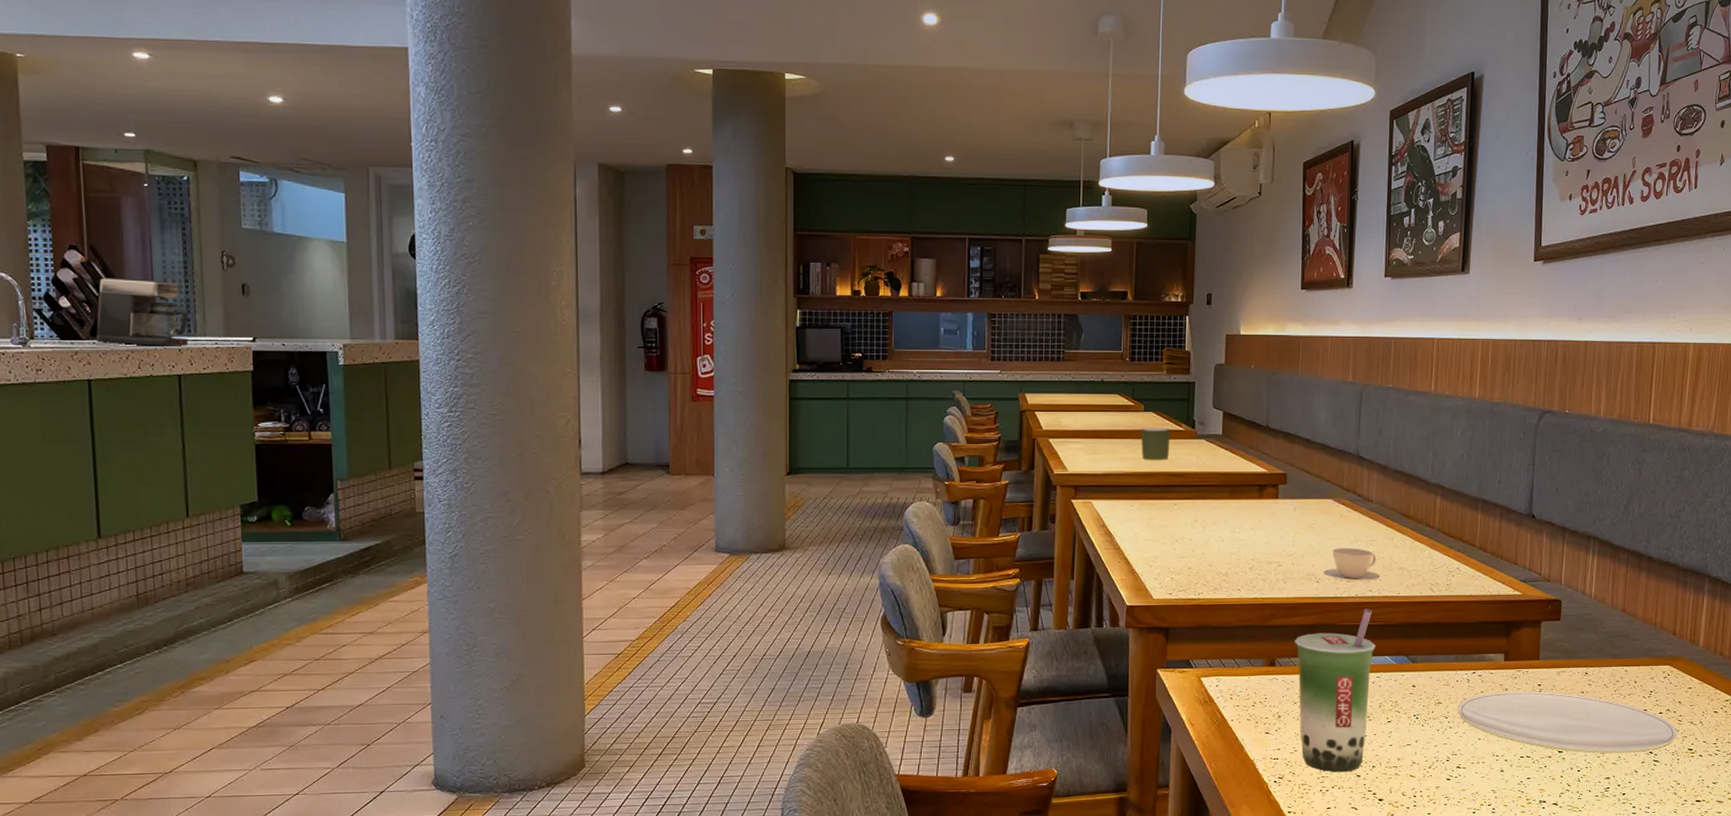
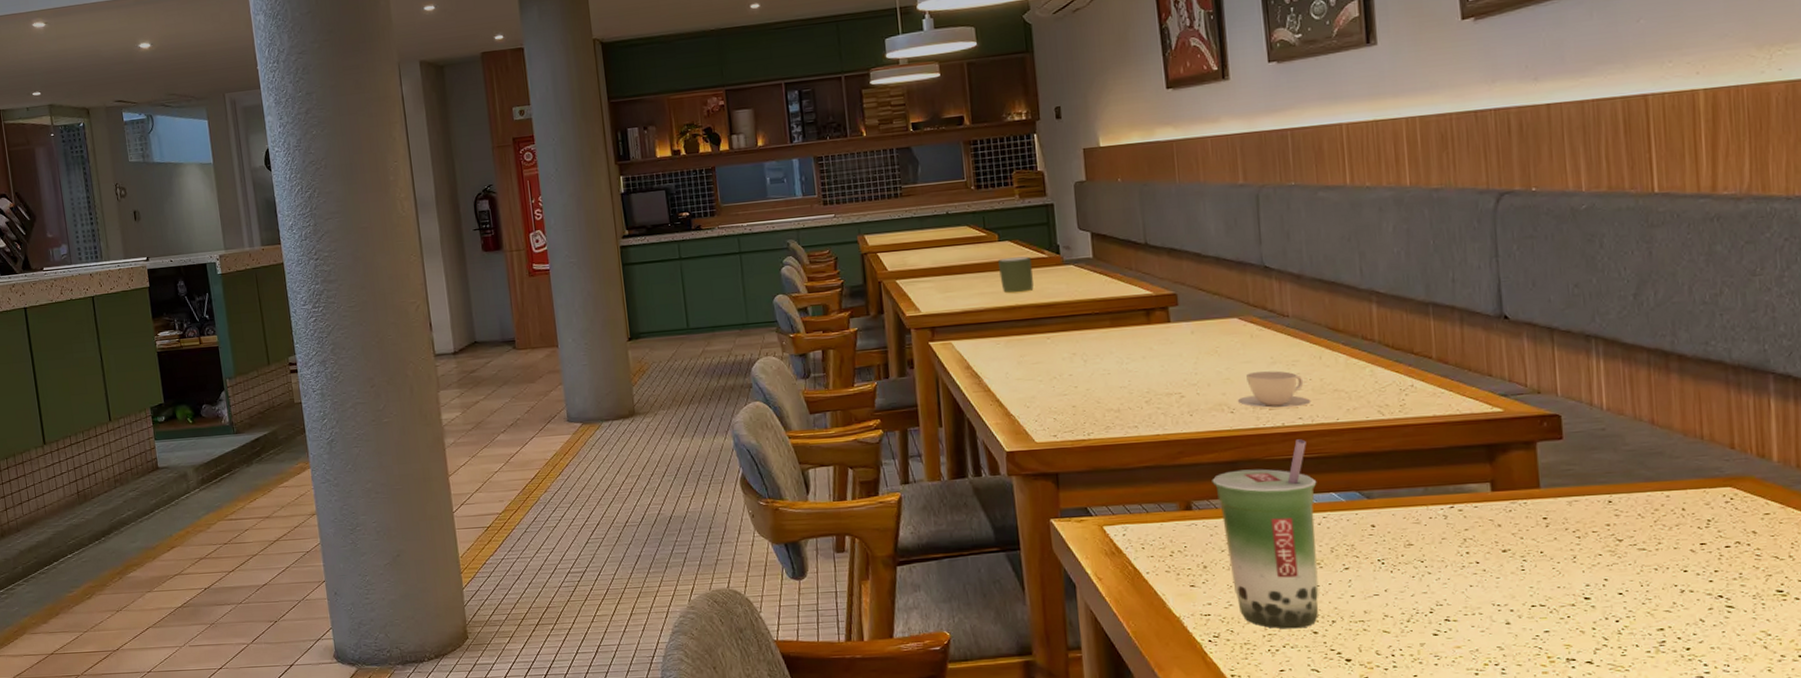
coffee maker: present [96,278,189,348] -> none [25,216,97,275]
plate: present [1457,691,1678,754] -> none [1435,526,1757,600]

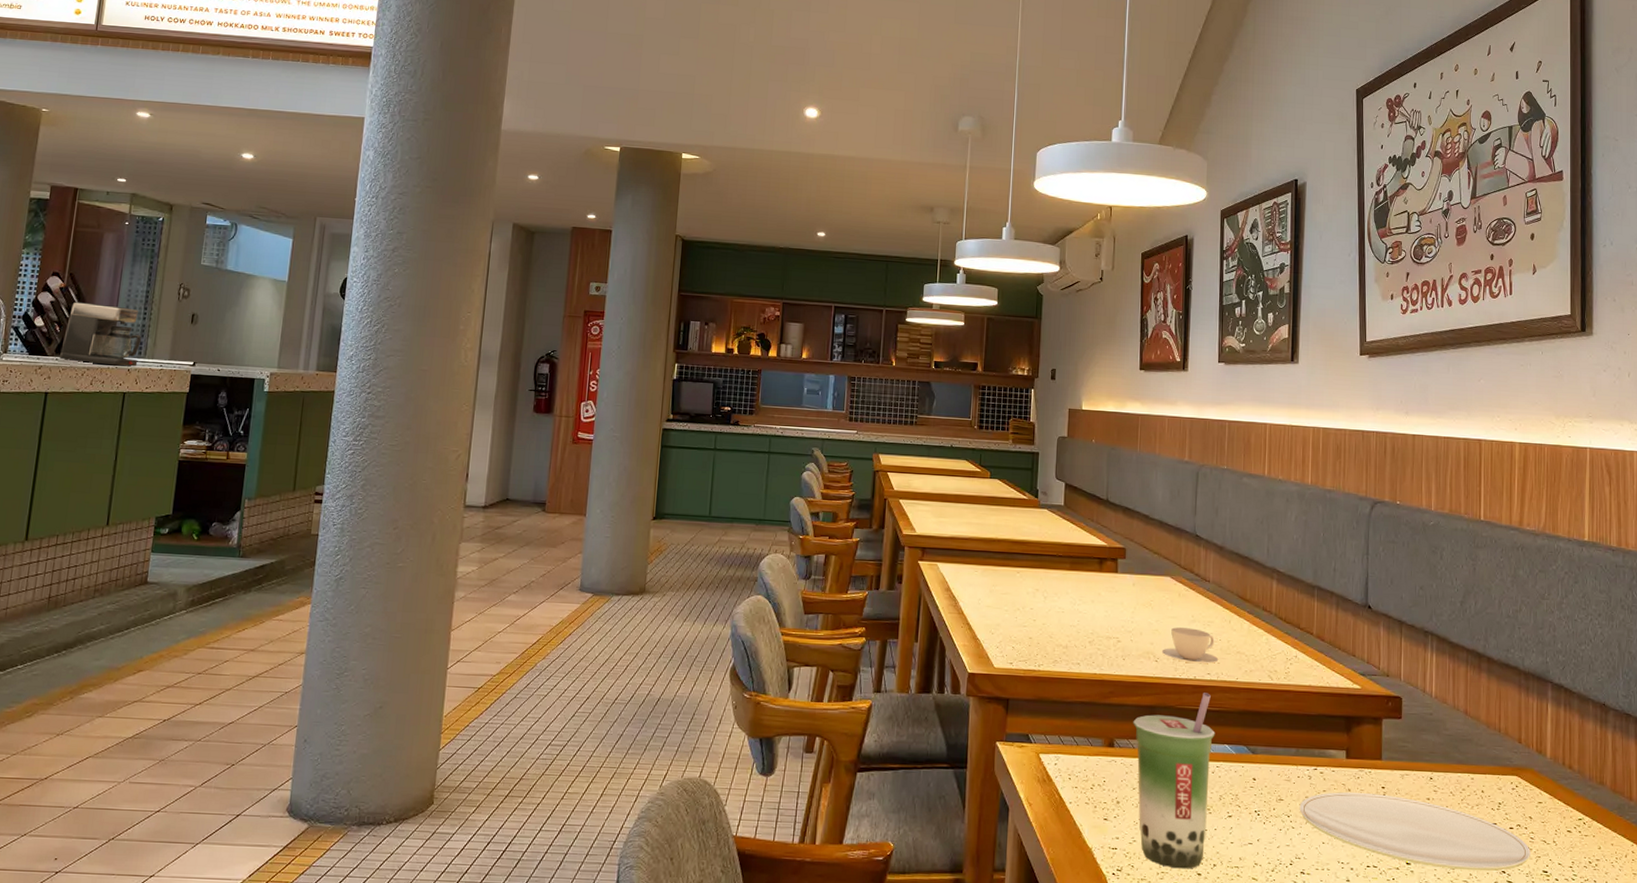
coffee maker: none [25,216,97,275] -> present [60,302,141,367]
mug: present [997,256,1034,295] -> none [986,494,1014,529]
plate: none [1435,526,1757,600] -> present [1299,792,1530,872]

